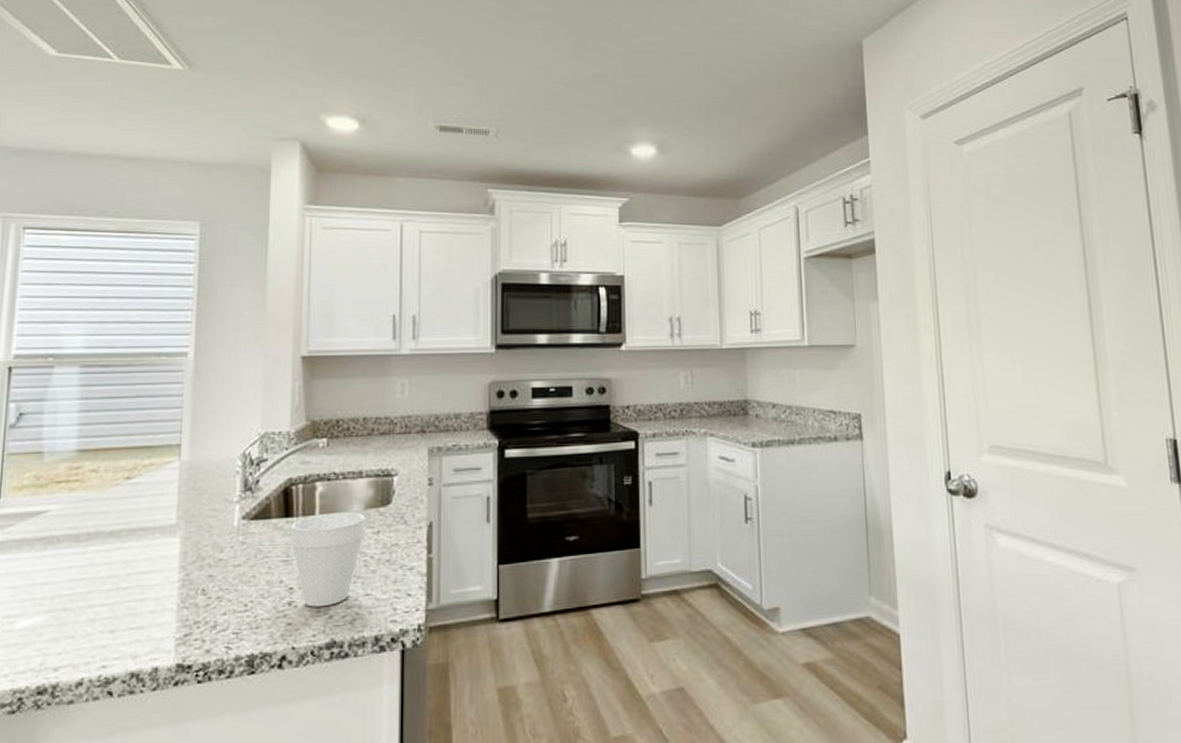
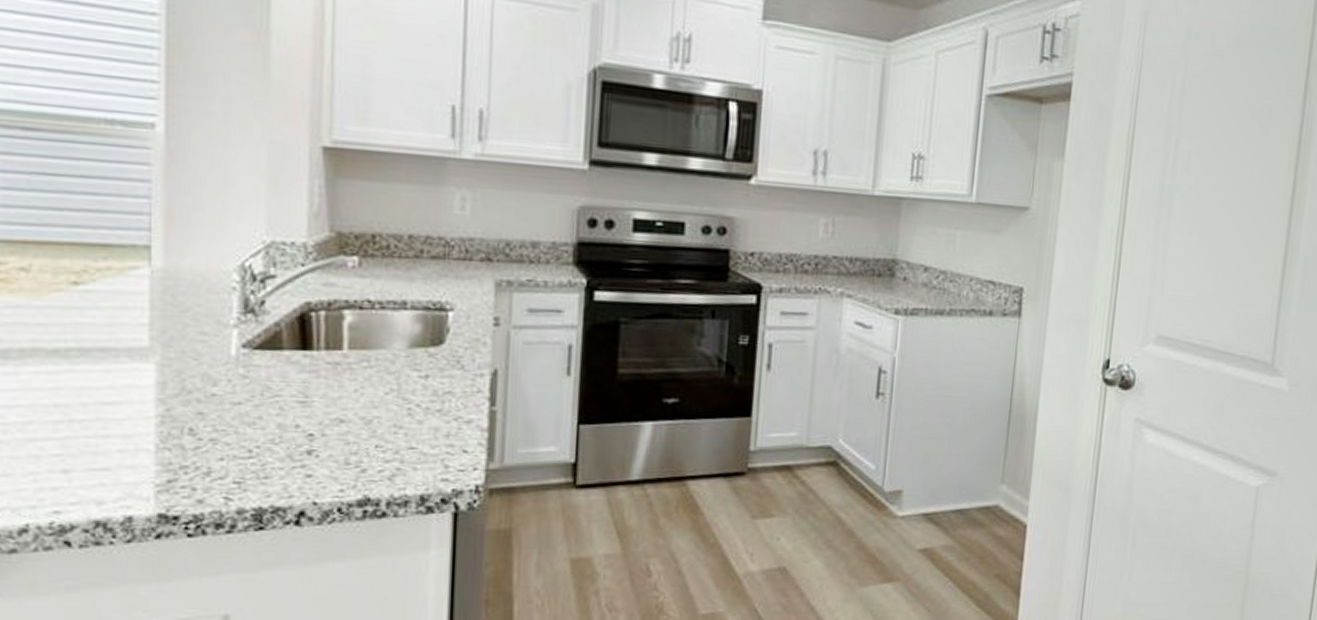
cup: present [290,512,366,607] -> none [308,349,410,459]

